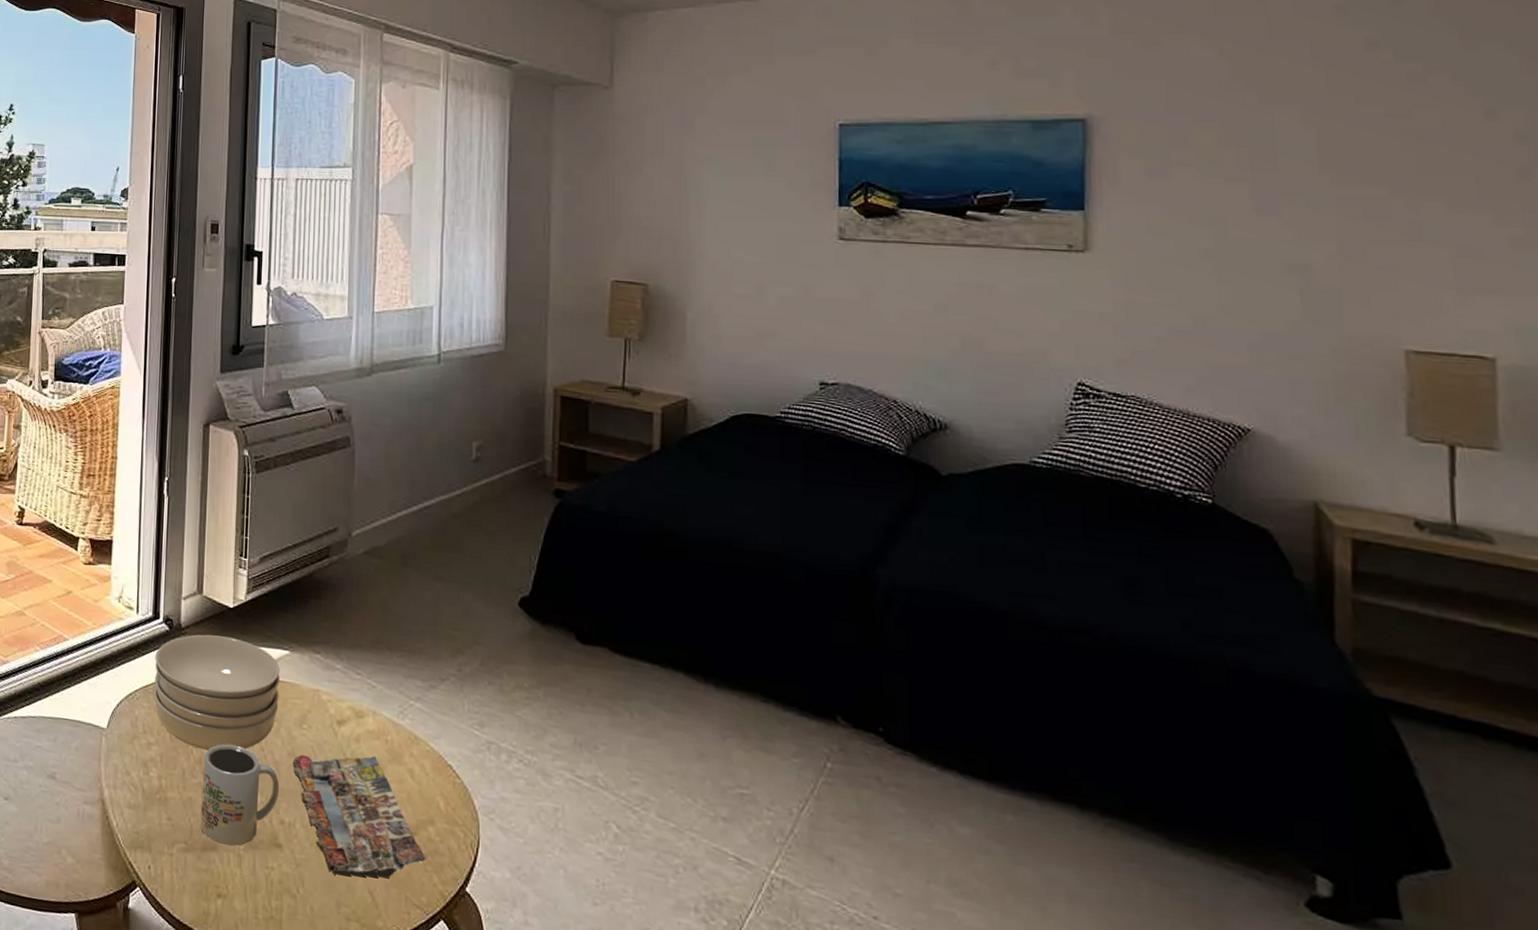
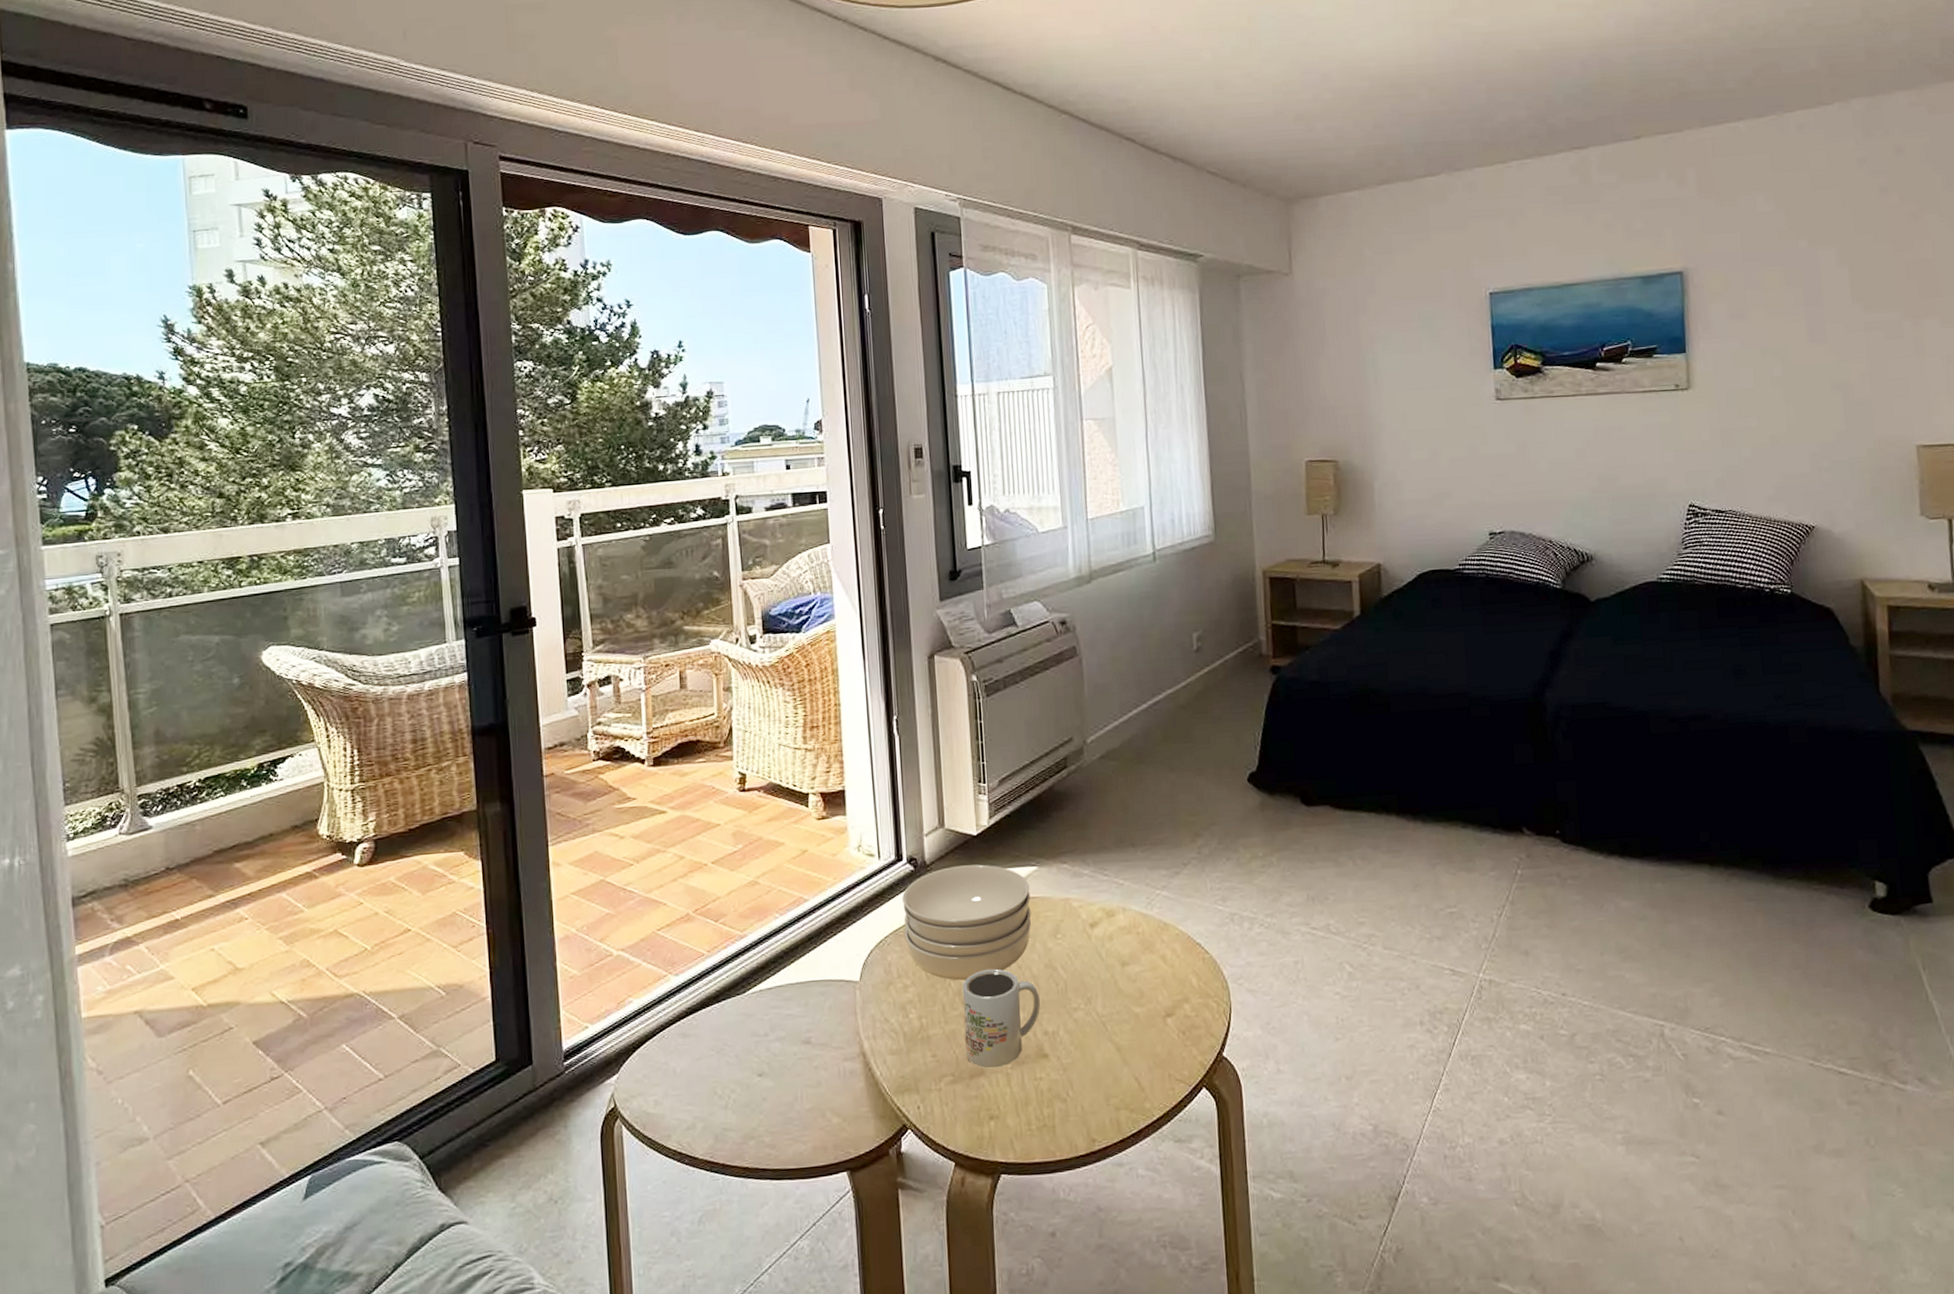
magazine: present [293,754,425,878] -> none [1050,950,1184,1070]

